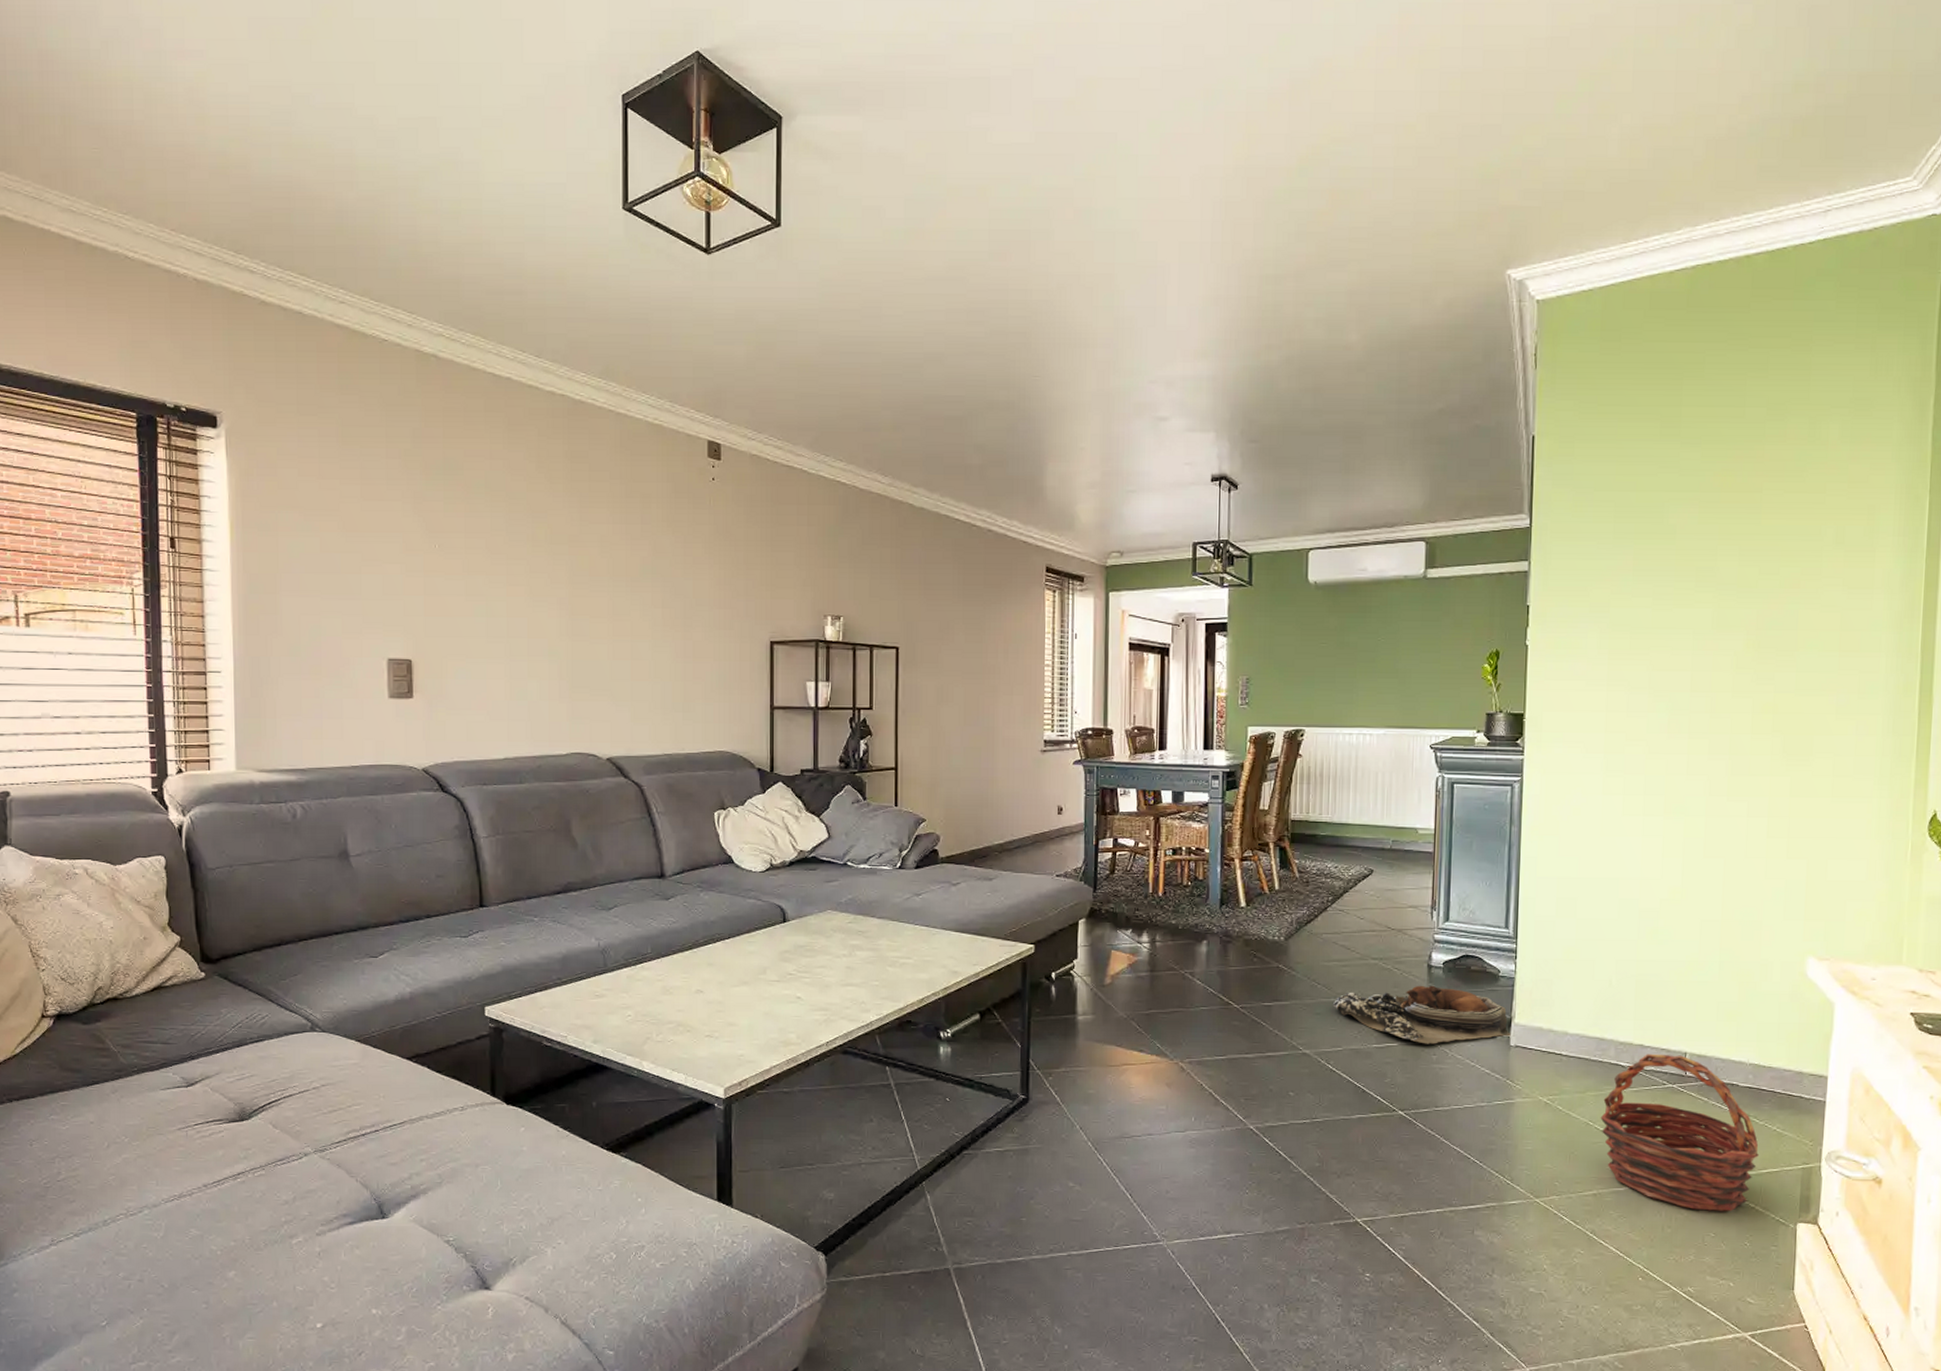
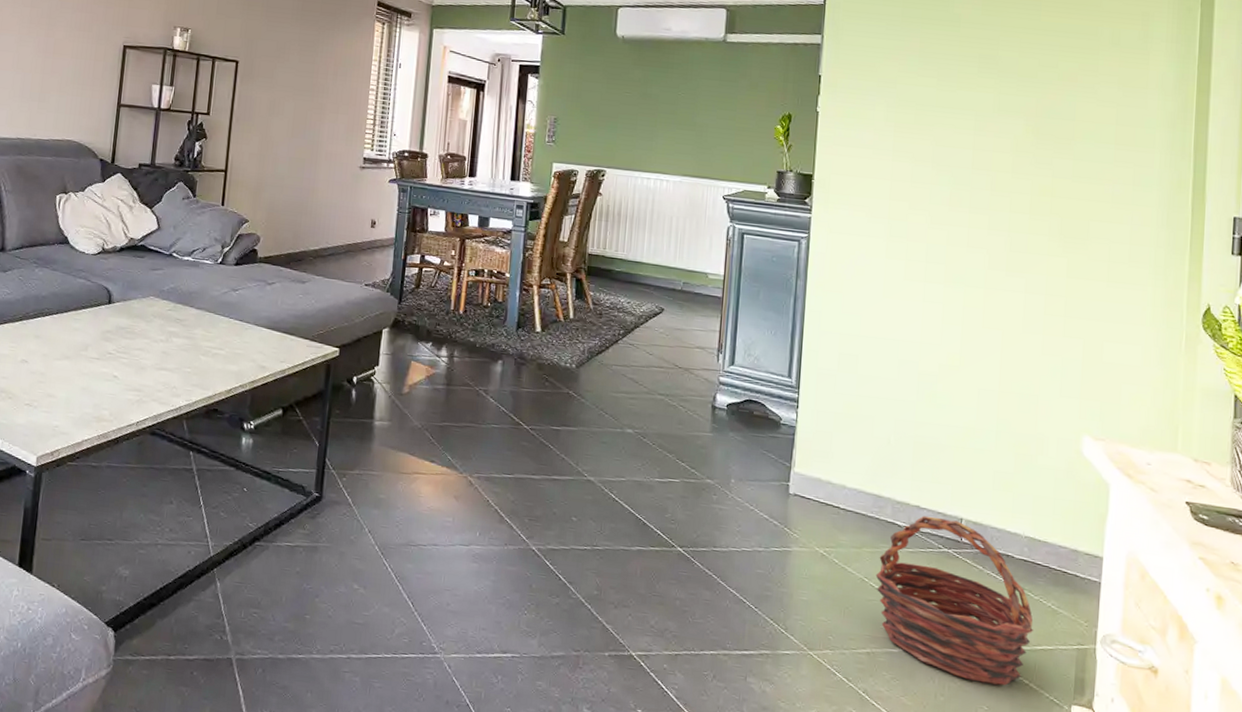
dog bed: present [1332,985,1512,1044] -> none [618,424,791,485]

